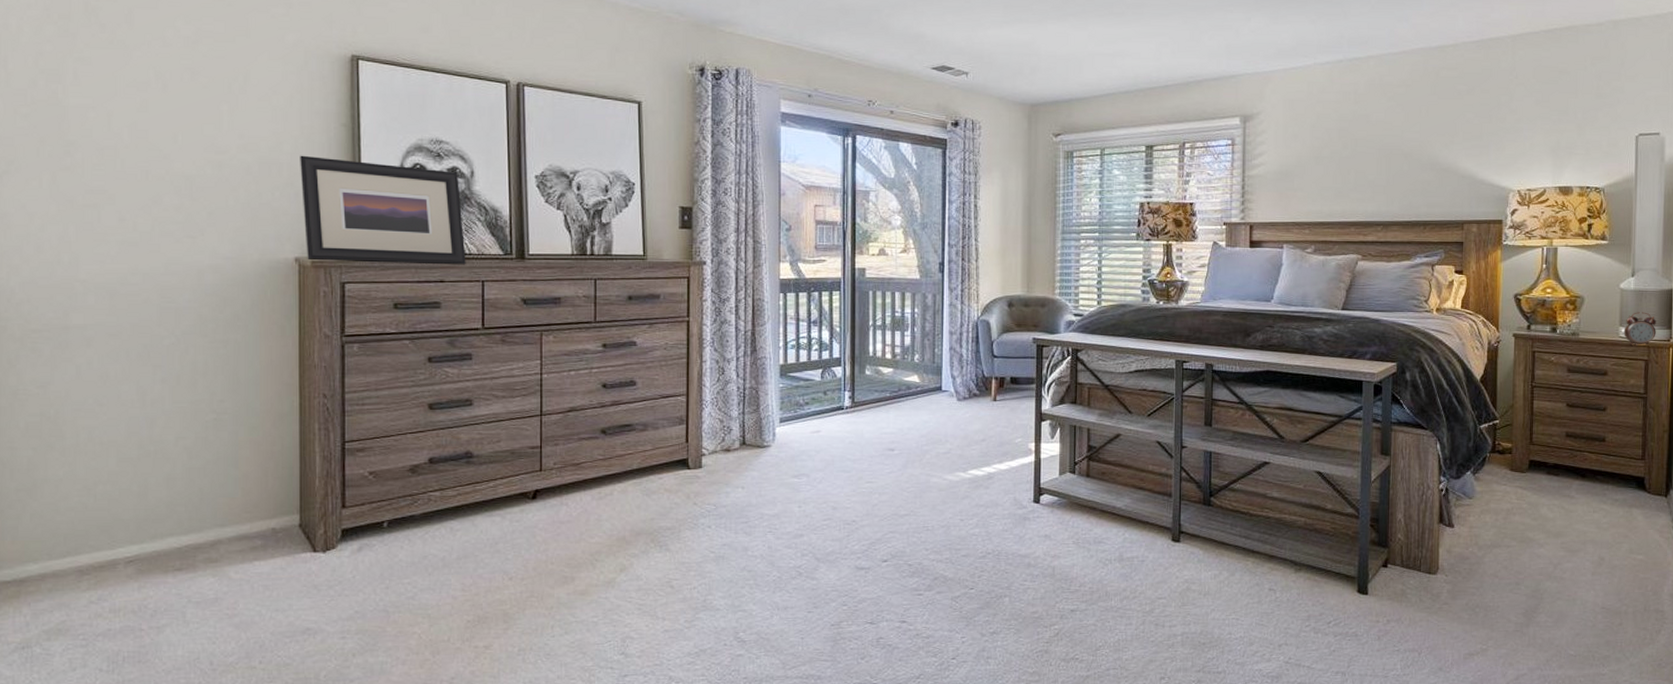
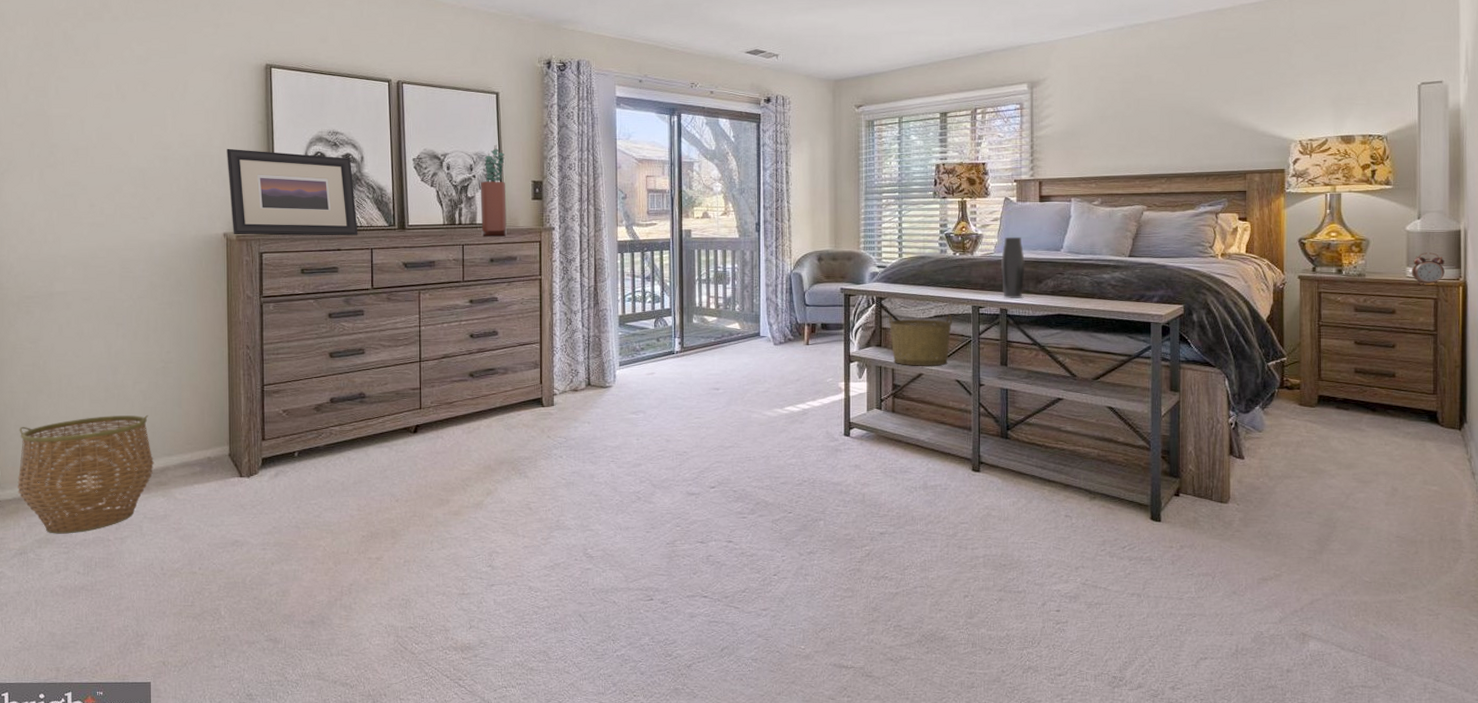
basket: none [18,476,202,623] -> present [17,414,155,534]
vase: none [617,162,648,271] -> present [480,144,507,237]
basket: none [1084,369,1155,426] -> present [888,315,953,366]
vase: none [1207,285,1233,352] -> present [1000,236,1025,298]

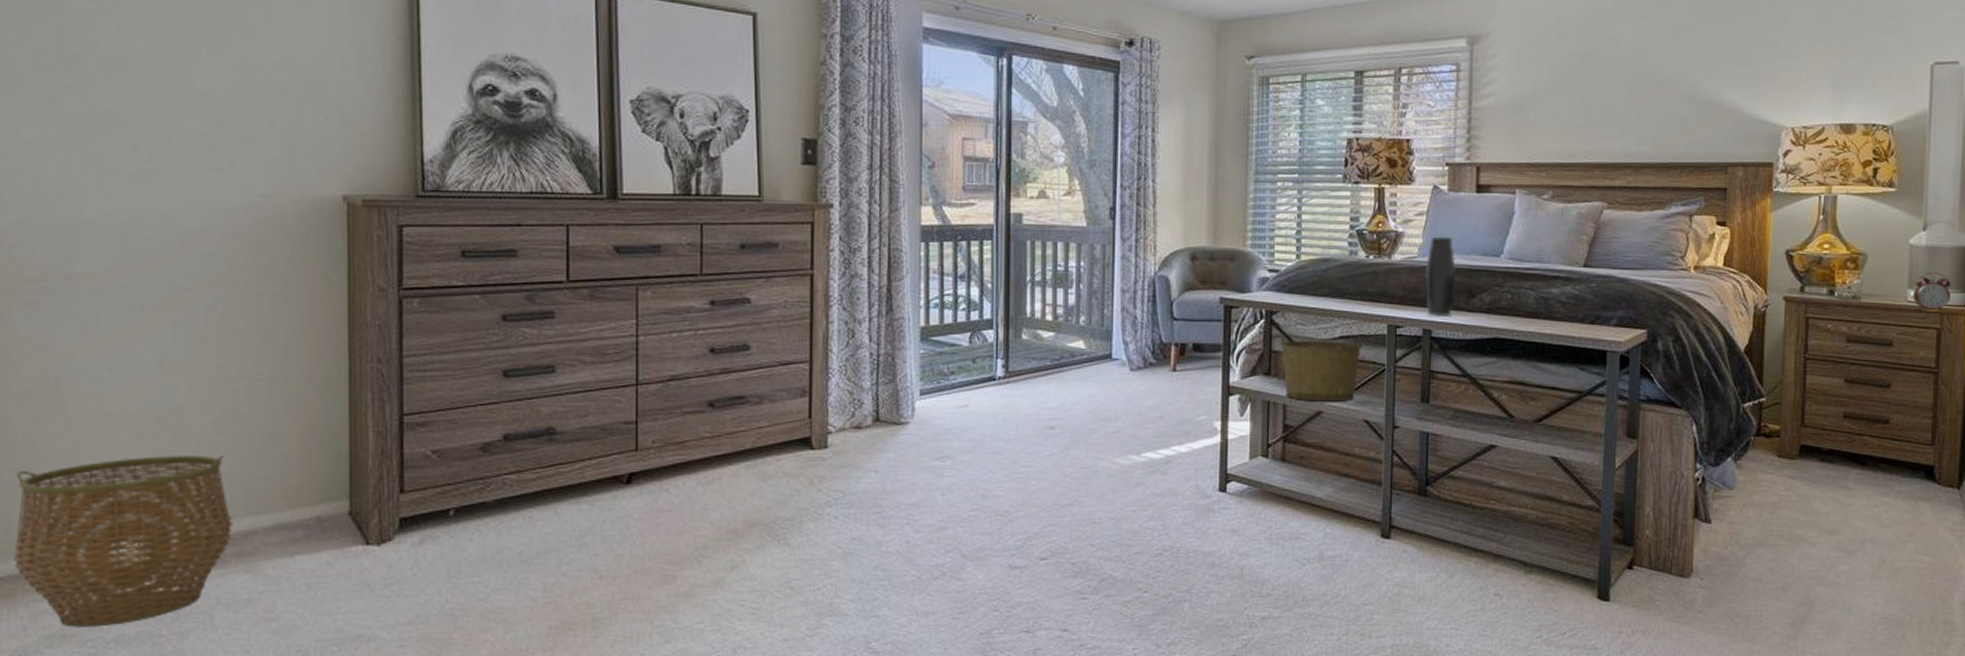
picture frame: present [227,148,358,236] -> none [348,73,548,206]
vase: present [480,144,507,237] -> none [727,85,765,215]

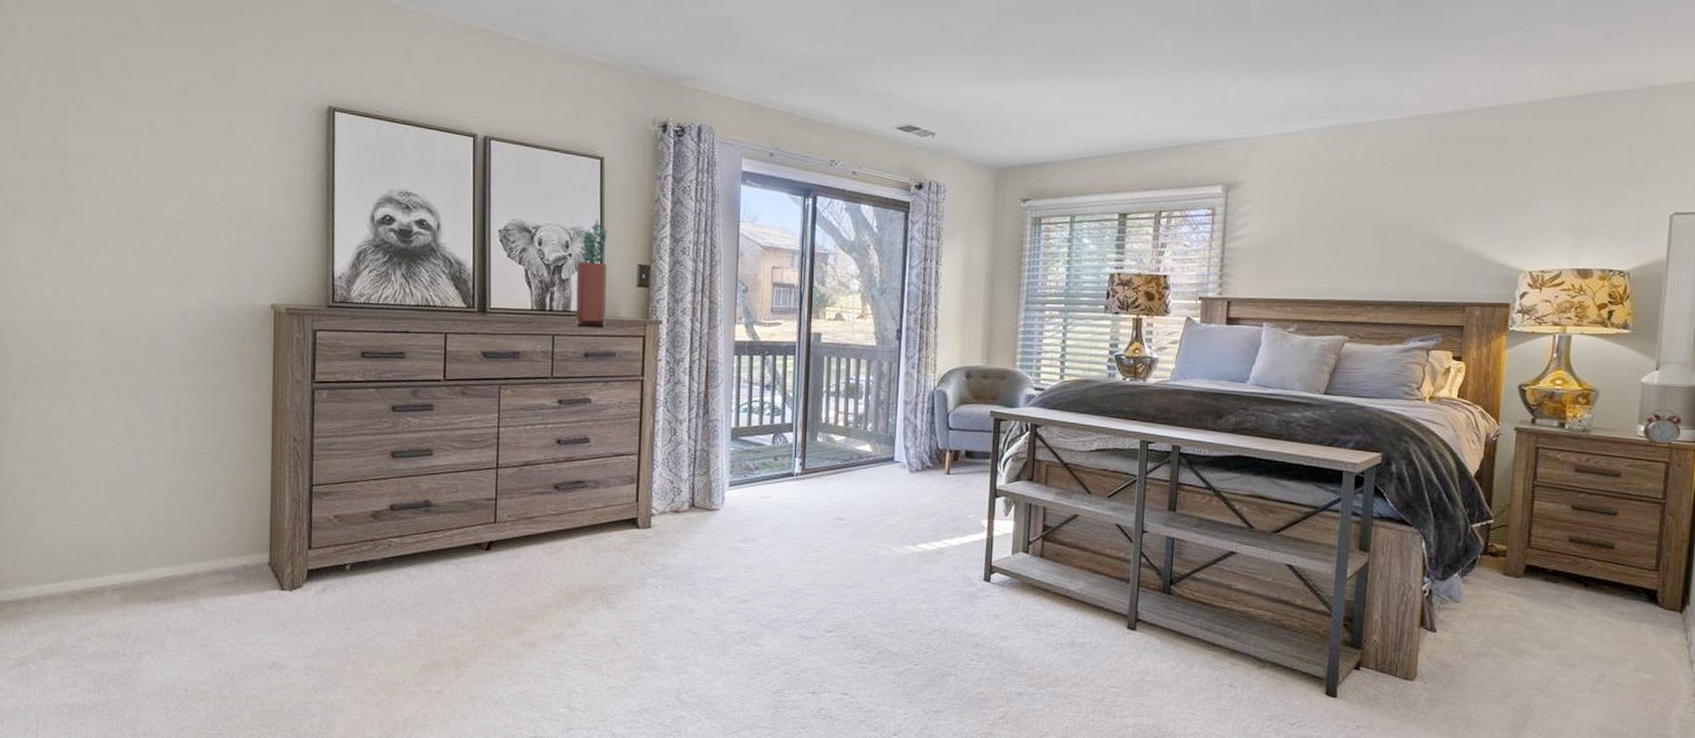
basket: present [12,454,234,627] -> none [17,510,181,645]
vase: none [727,85,765,215] -> present [576,219,607,328]
basket: present [1280,335,1363,402] -> none [1042,446,1117,507]
vase: present [1424,236,1456,316] -> none [1175,363,1205,434]

